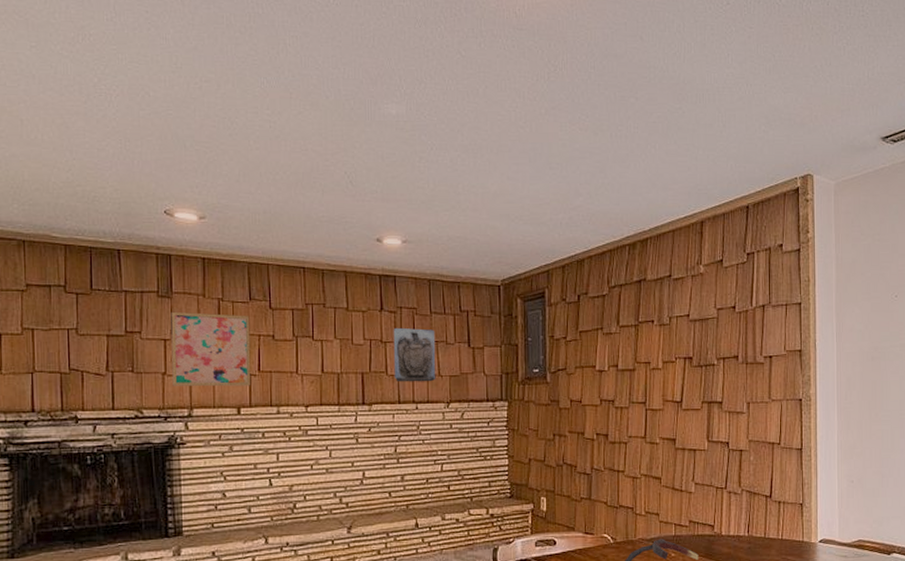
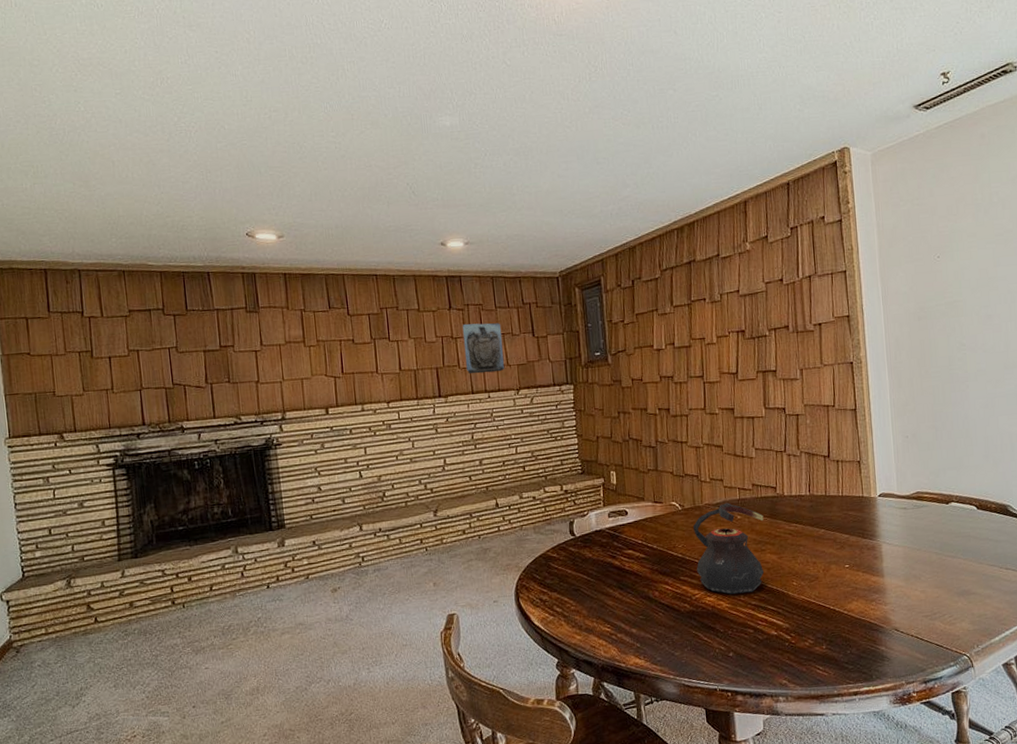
wall art: present [171,311,251,387] -> none [259,323,337,393]

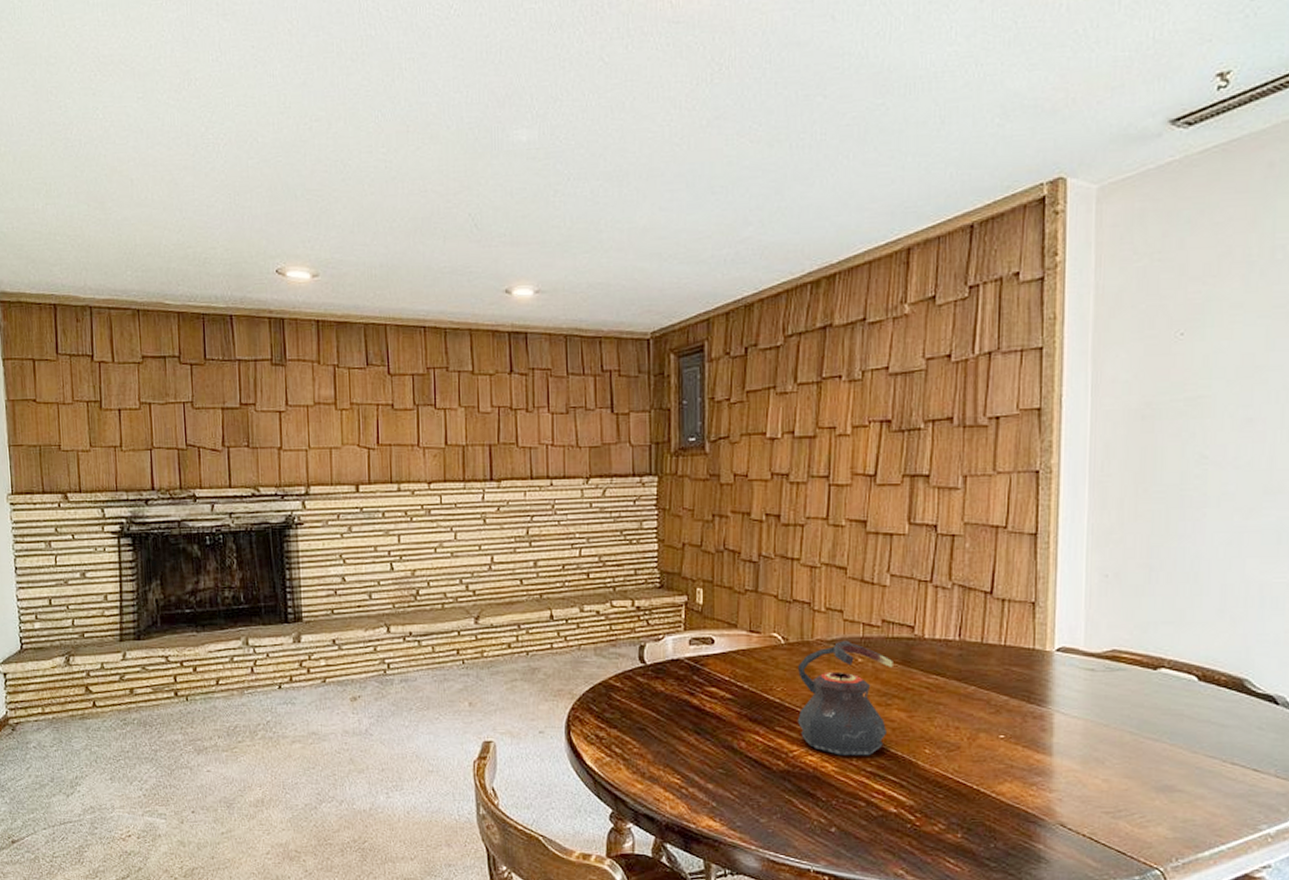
wall sculpture: present [462,323,505,374] -> none [524,392,574,455]

